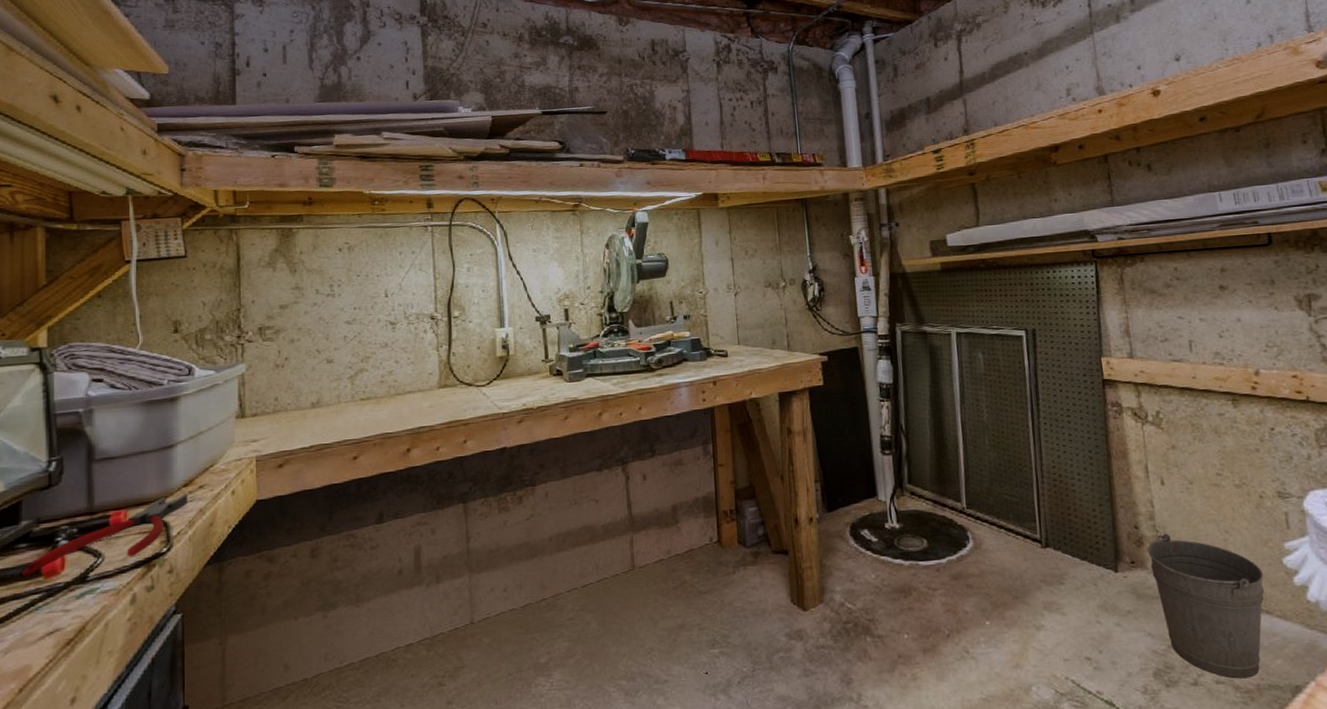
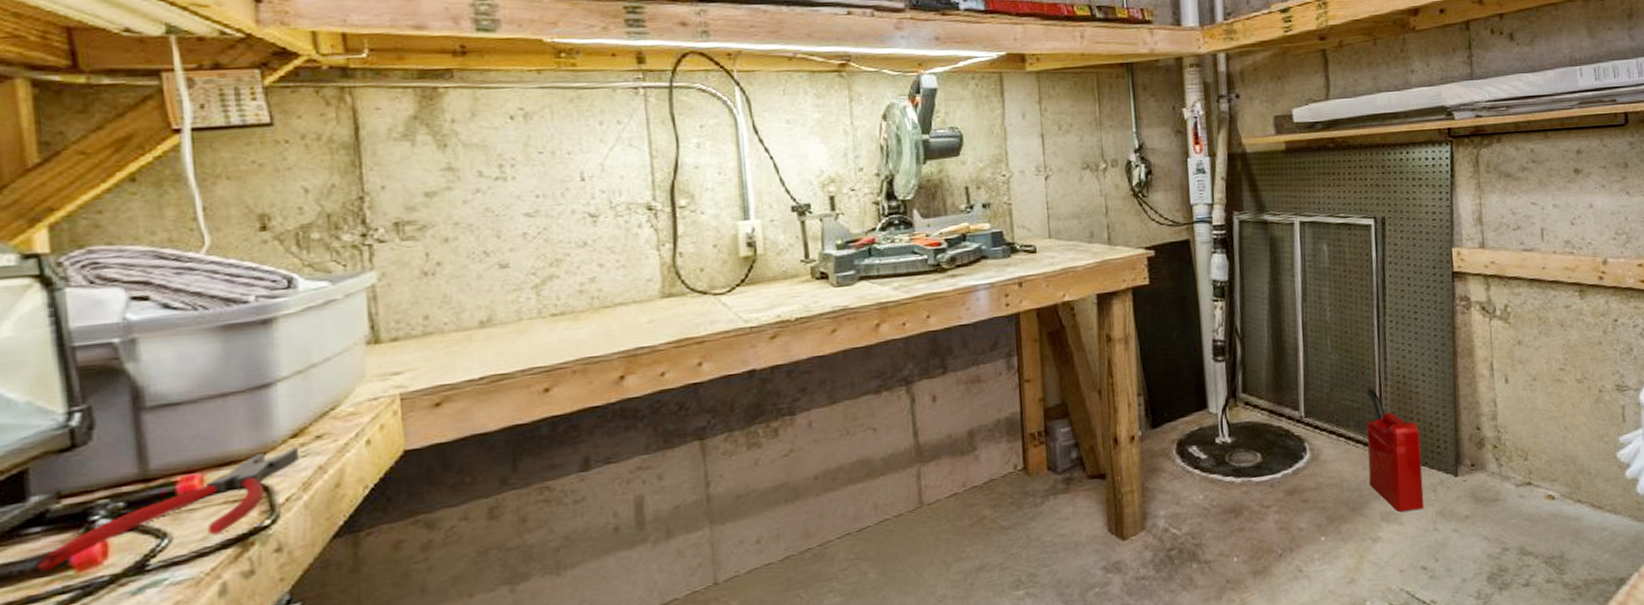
fuel can: none [1024,484,1086,602] -> present [1366,388,1425,512]
bucket: present [1147,533,1265,679] -> none [1487,433,1598,576]

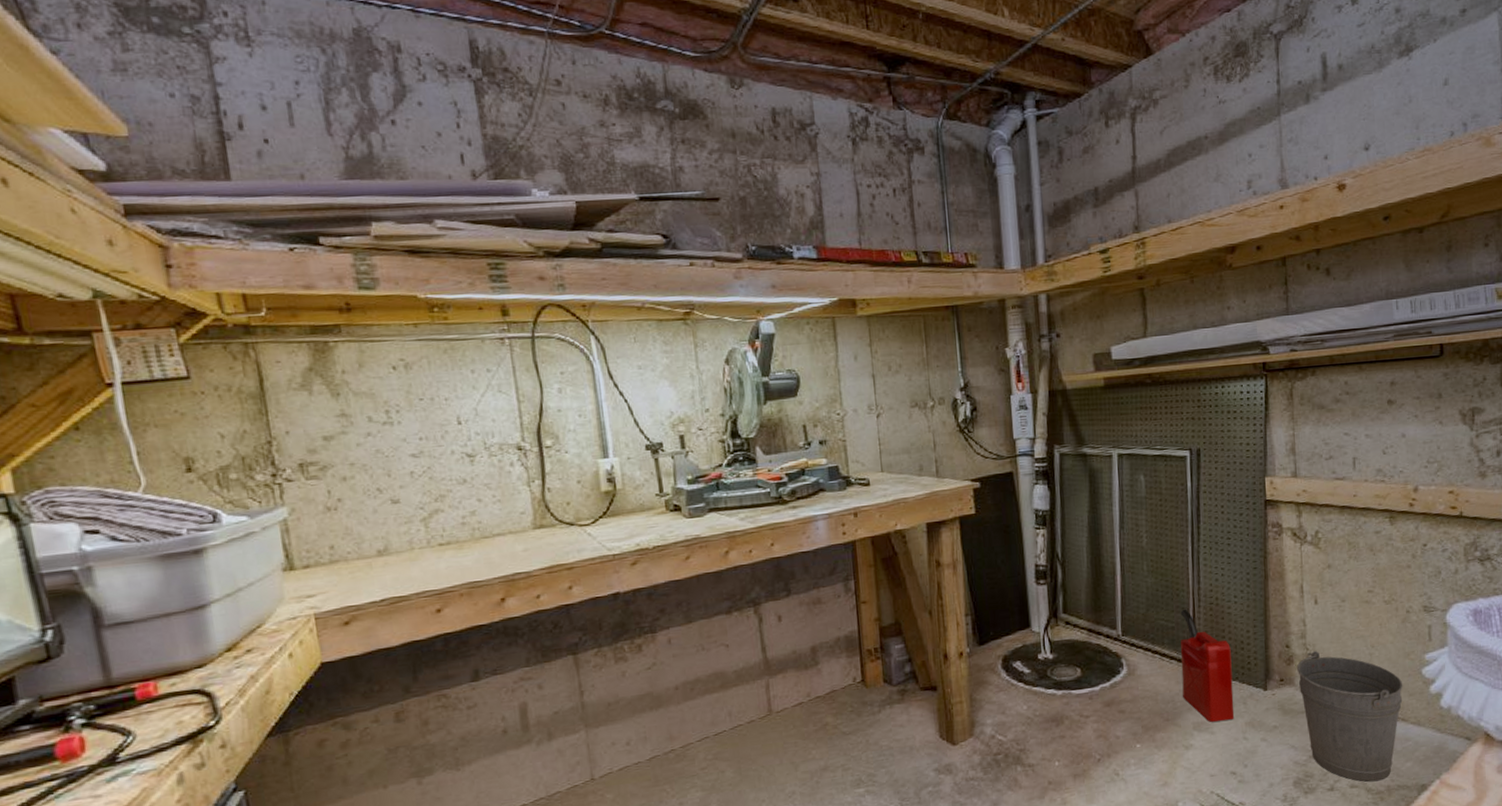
pliers: present [34,447,300,573] -> none [27,659,235,763]
bucket: none [1487,433,1598,576] -> present [1296,651,1403,782]

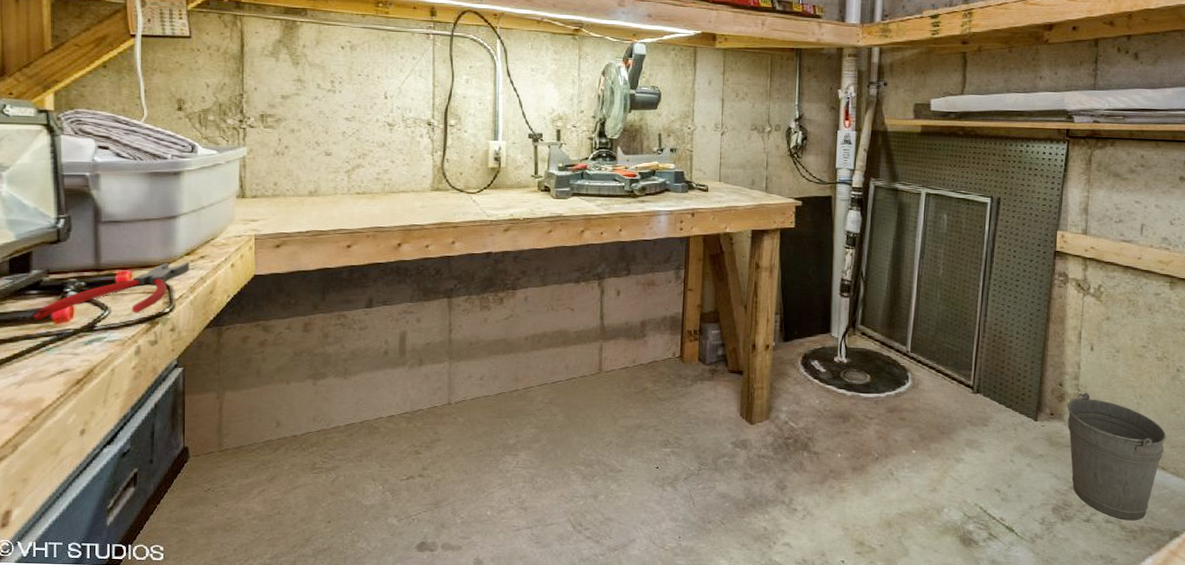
pliers: none [27,659,235,763] -> present [32,262,190,321]
fuel can: present [1180,609,1235,722] -> none [959,337,1008,442]

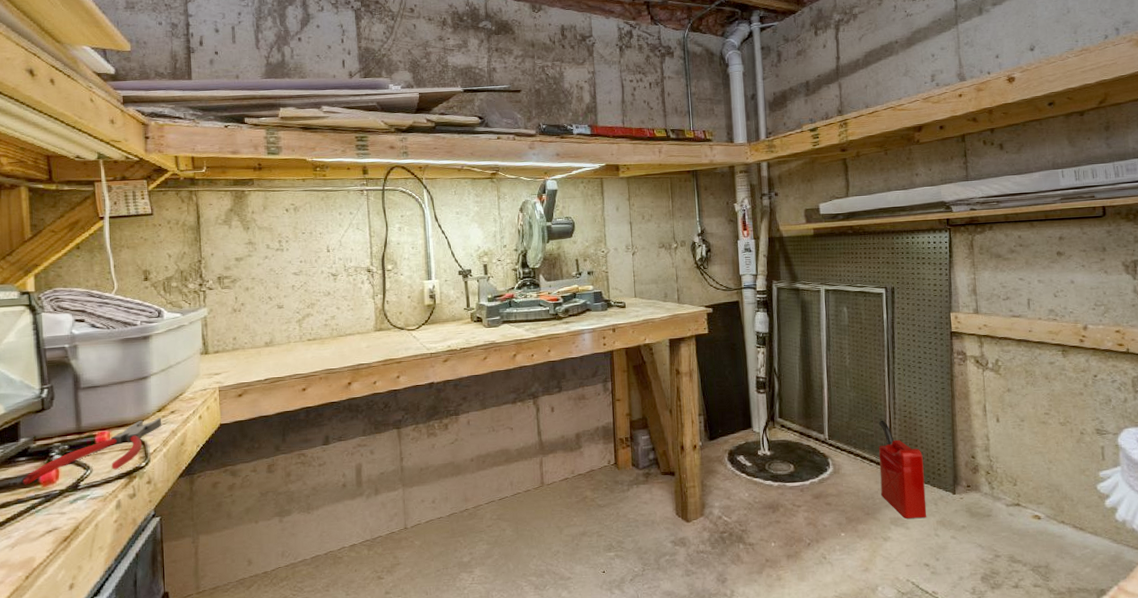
fuel can: none [959,337,1008,442] -> present [878,420,927,519]
bucket: present [1067,393,1166,521] -> none [981,463,1080,583]

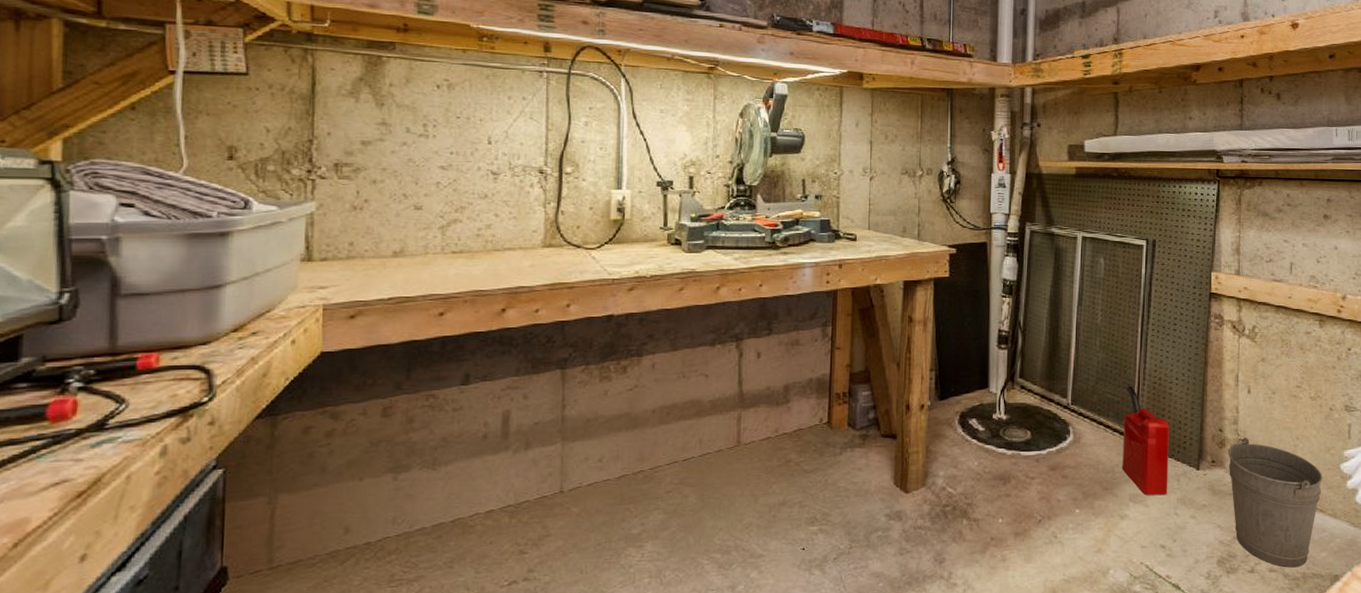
pliers: present [21,417,162,485] -> none [18,340,238,421]
bucket: none [981,463,1080,583] -> present [1227,437,1323,568]

